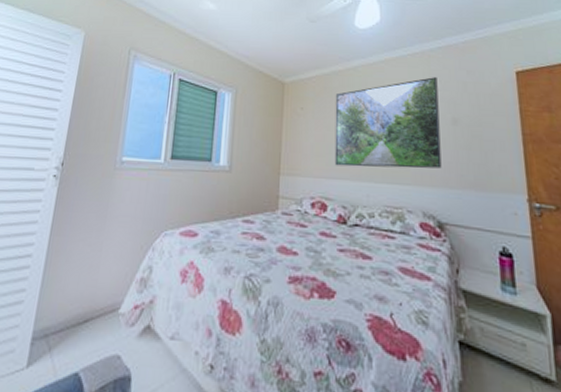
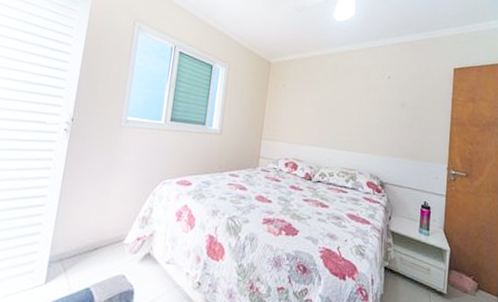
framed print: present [334,77,442,169] -> none [306,67,394,141]

